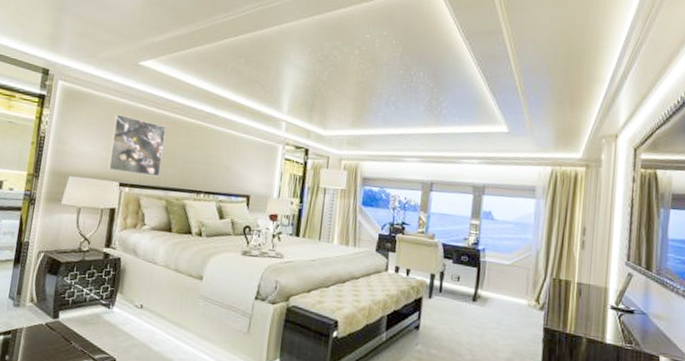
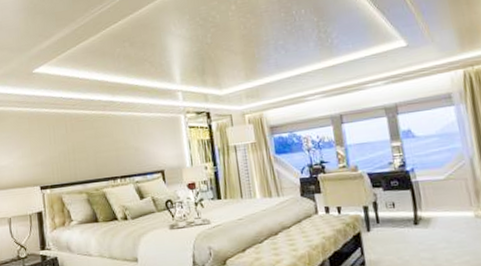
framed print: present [108,114,166,177] -> none [22,123,75,177]

